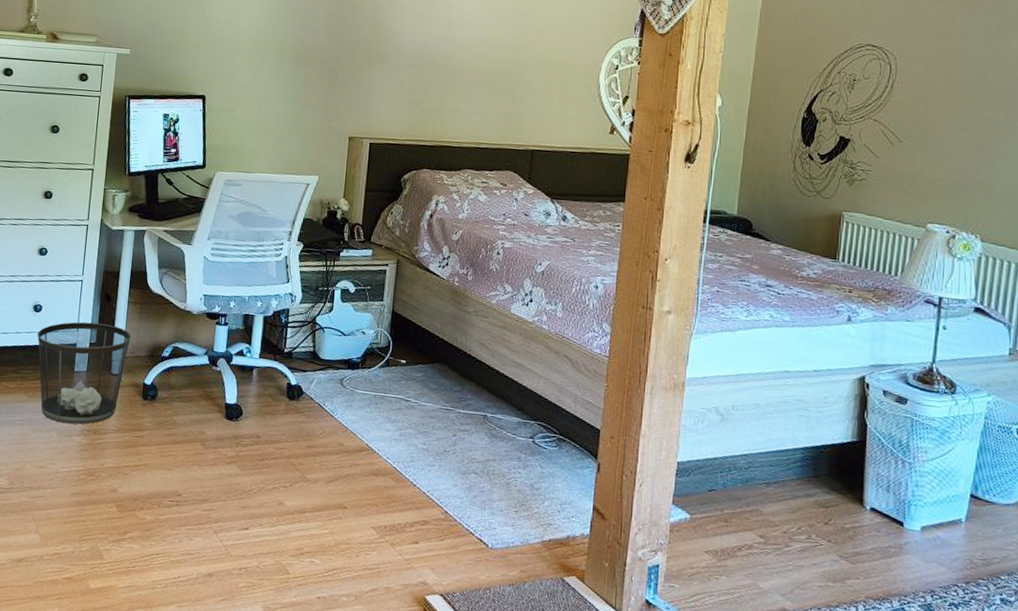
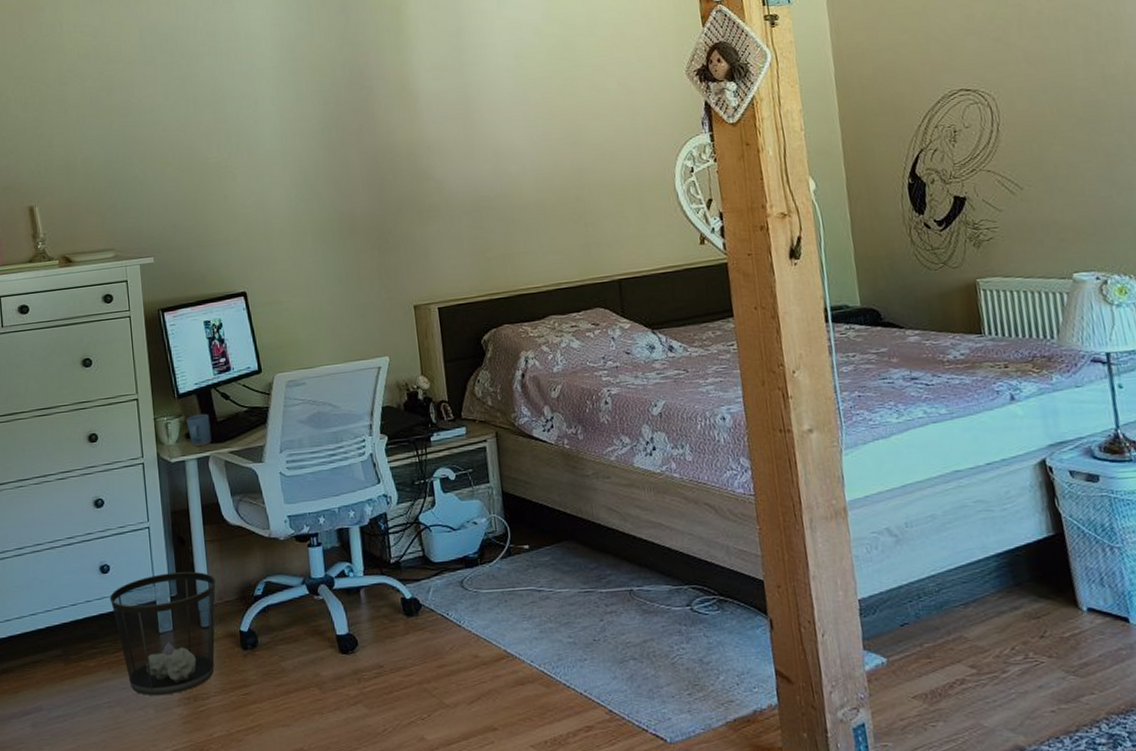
mug: none [131,192,153,221] -> present [186,413,212,446]

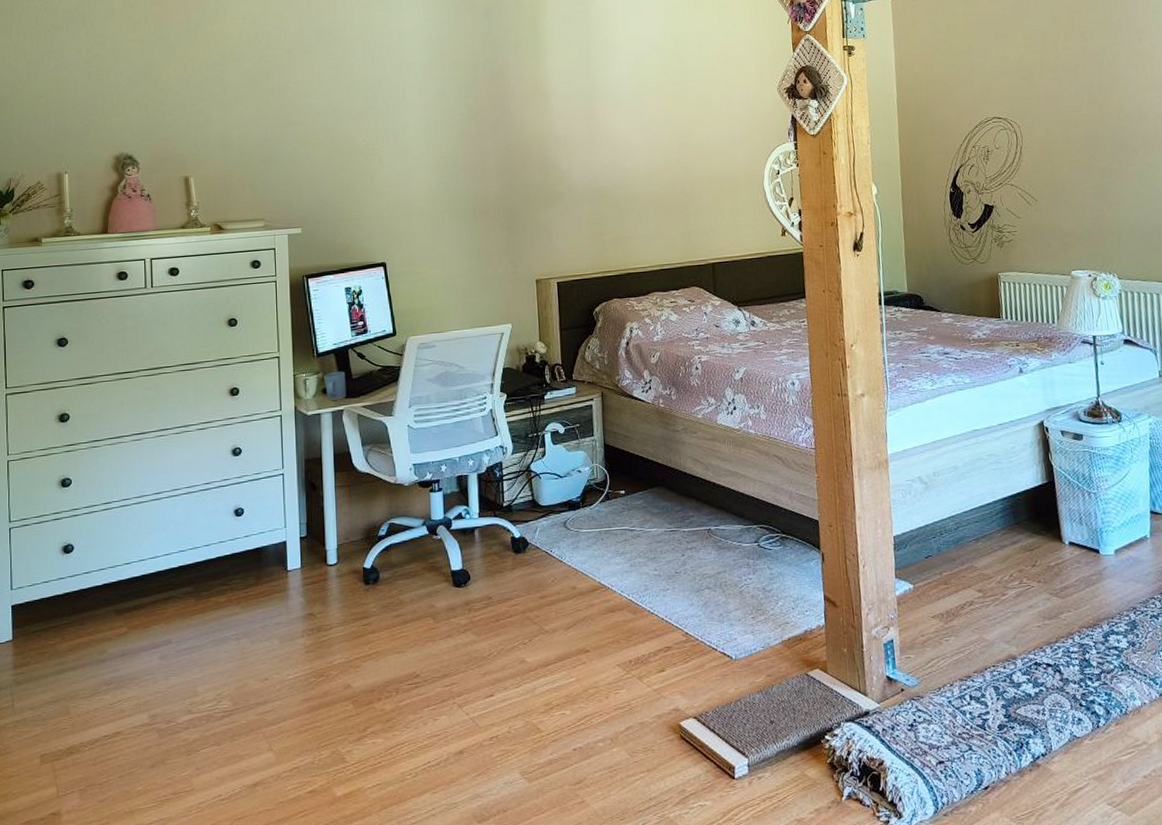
waste bin: present [109,571,216,696] -> none [242,514,343,628]

